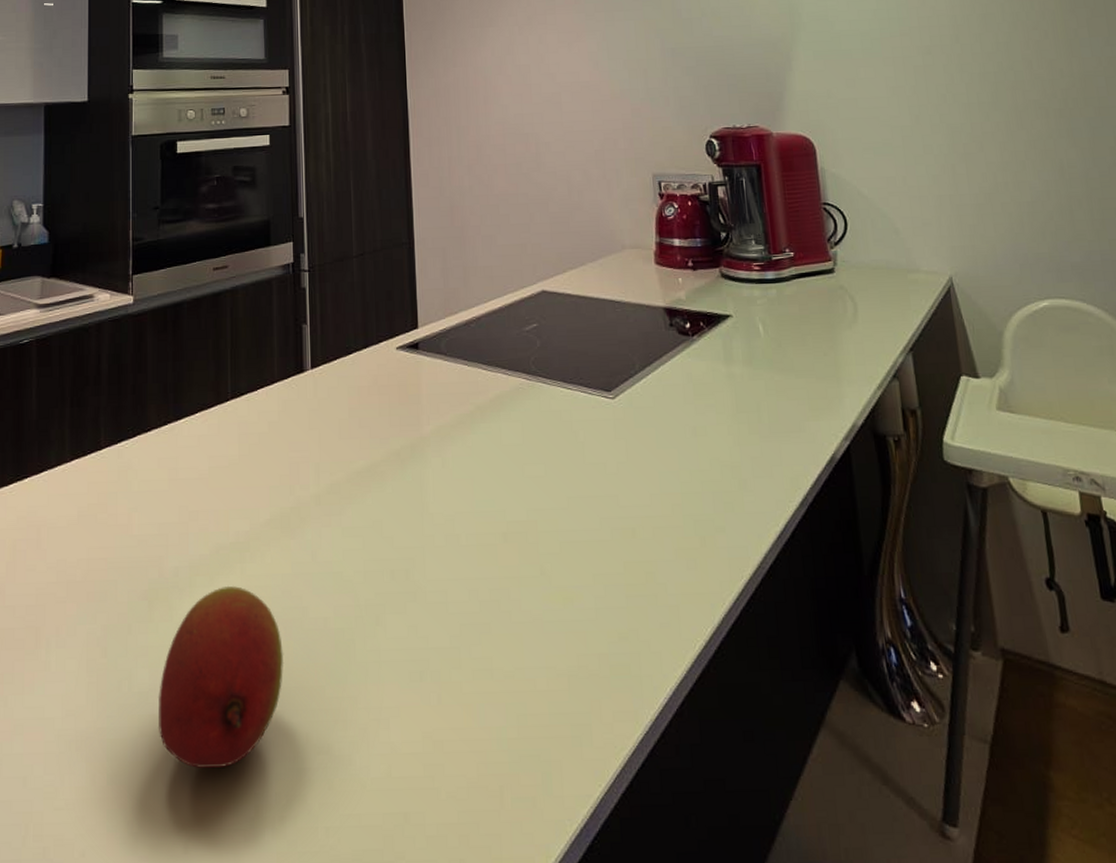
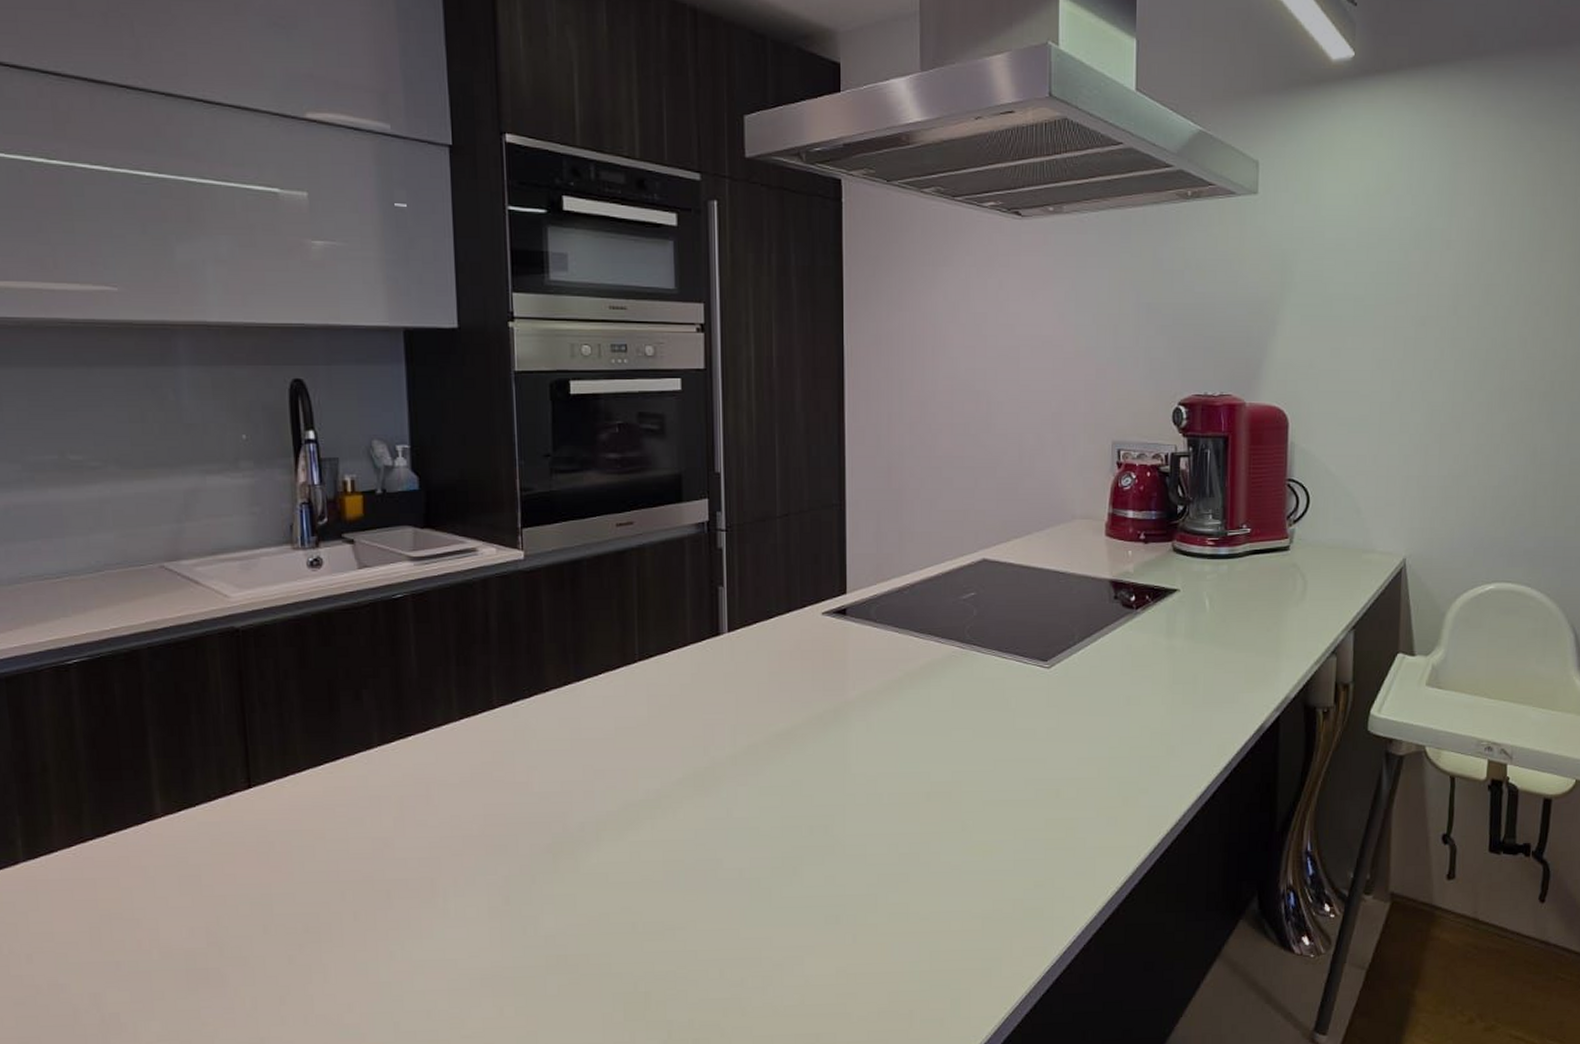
fruit: present [157,585,284,768] -> none [566,839,698,1000]

